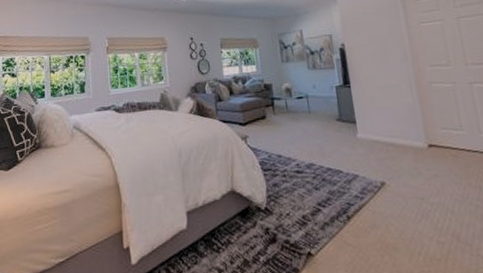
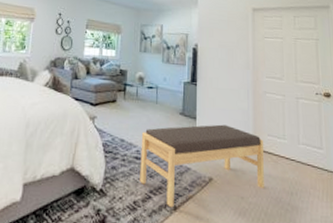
bench: none [298,124,446,218] -> present [139,124,264,208]

